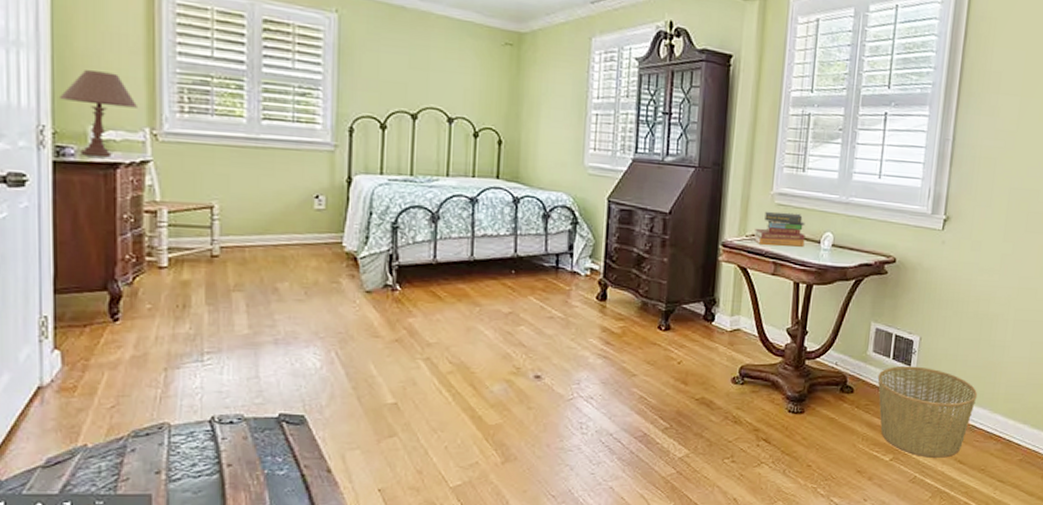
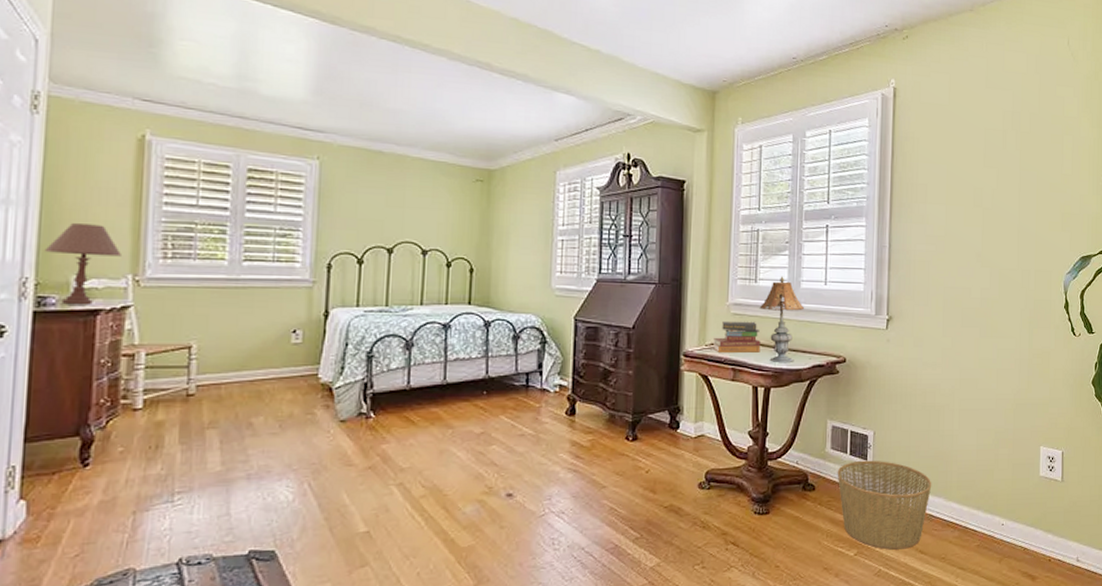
table lamp: none [806,166,858,259] -> present [759,276,811,362]

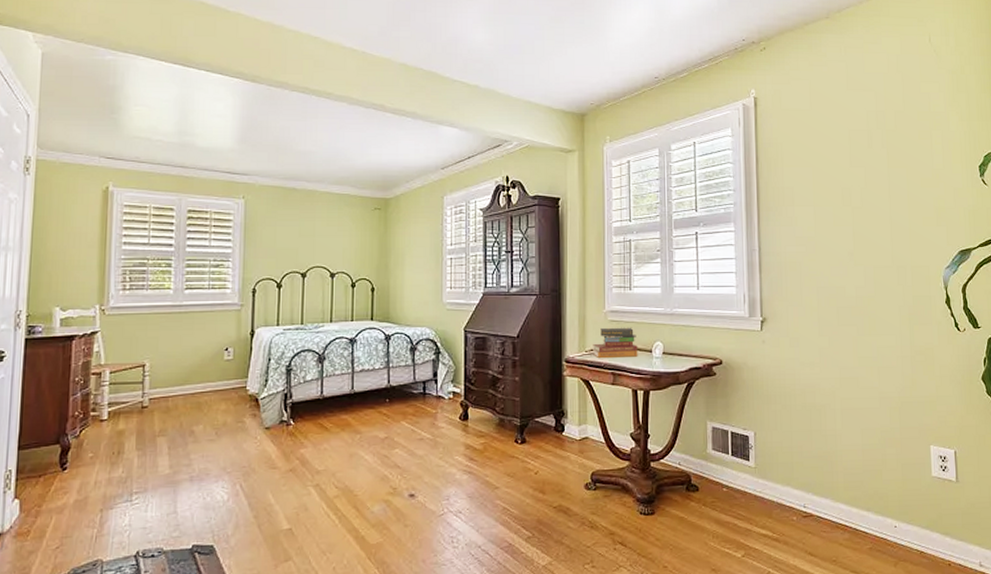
table lamp: present [44,223,121,305] -> none [33,264,91,332]
table lamp: present [759,276,811,362] -> none [635,283,688,366]
basket: present [837,460,932,550] -> none [719,460,818,552]

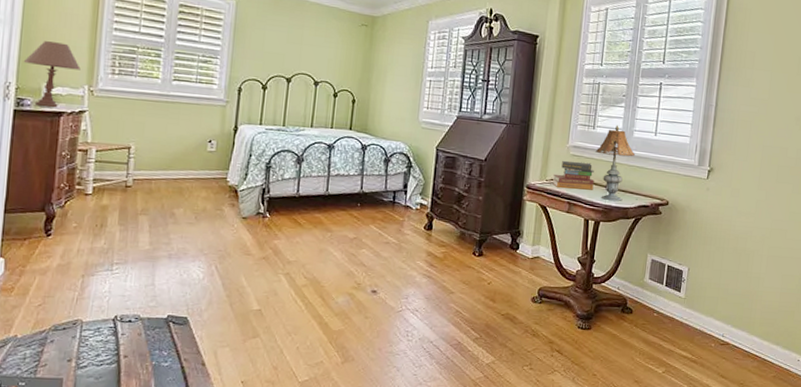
table lamp: none [33,264,91,332] -> present [23,41,81,108]
table lamp: none [635,283,688,366] -> present [595,125,638,201]

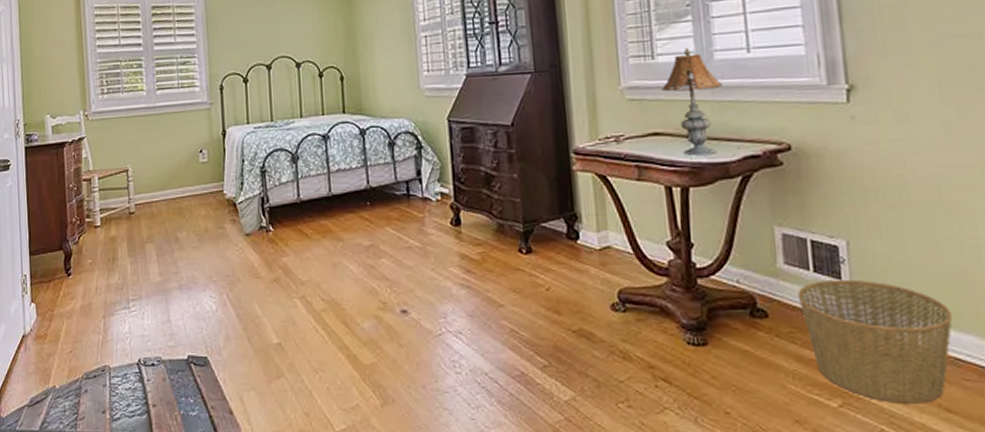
table lamp: present [23,41,81,108] -> none [26,70,74,140]
books: present [552,160,594,190] -> none [608,106,670,149]
basket: none [652,291,737,372] -> present [797,279,953,404]

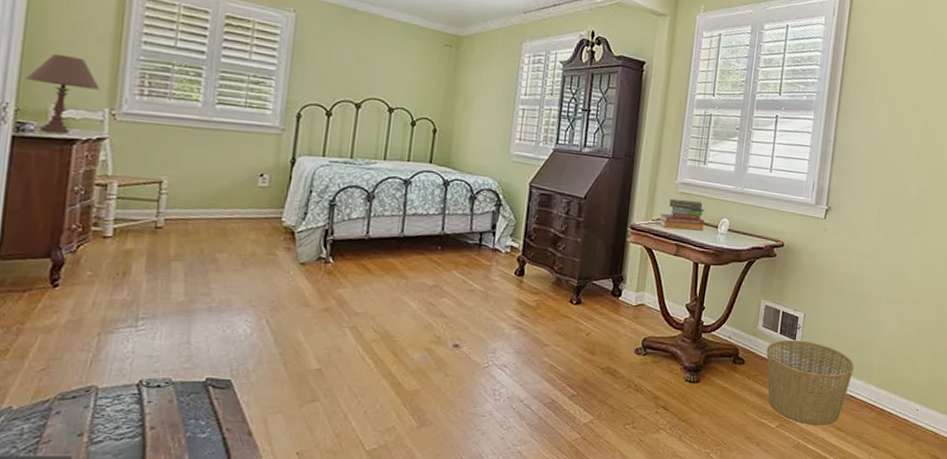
table lamp: none [26,70,74,140] -> present [25,54,100,135]
books: none [608,106,670,149] -> present [659,198,705,231]
table lamp: present [661,47,740,155] -> none [706,160,751,243]

